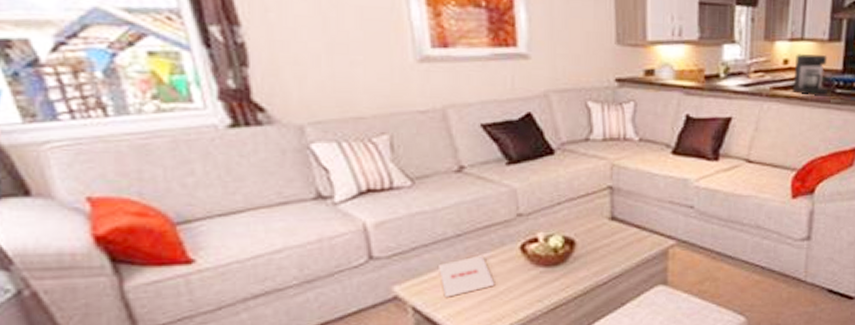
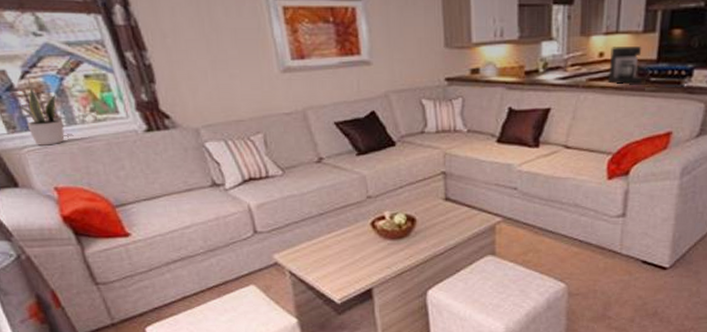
potted plant: none [39,62,111,141] -> present [15,86,65,146]
magazine: present [439,255,495,298] -> none [307,230,352,264]

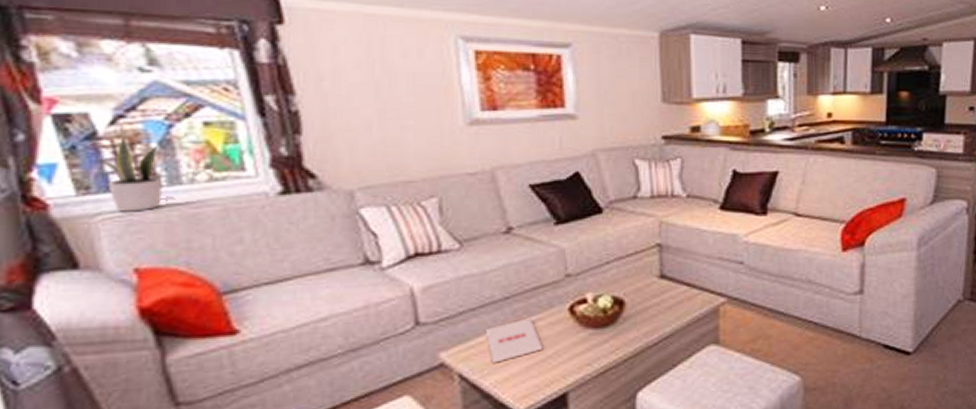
magazine: none [307,230,352,264] -> present [486,318,544,363]
coffee maker: present [608,45,642,85] -> none [838,107,872,148]

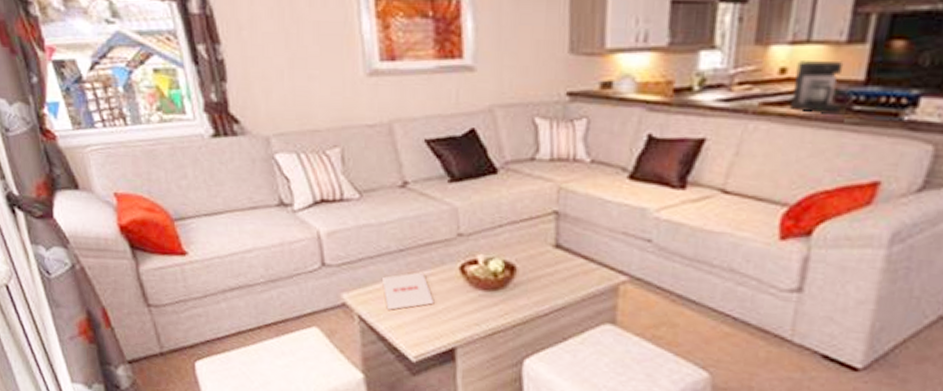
potted plant: present [95,134,166,212] -> none [82,79,129,146]
coffee maker: none [838,107,872,148] -> present [790,60,844,114]

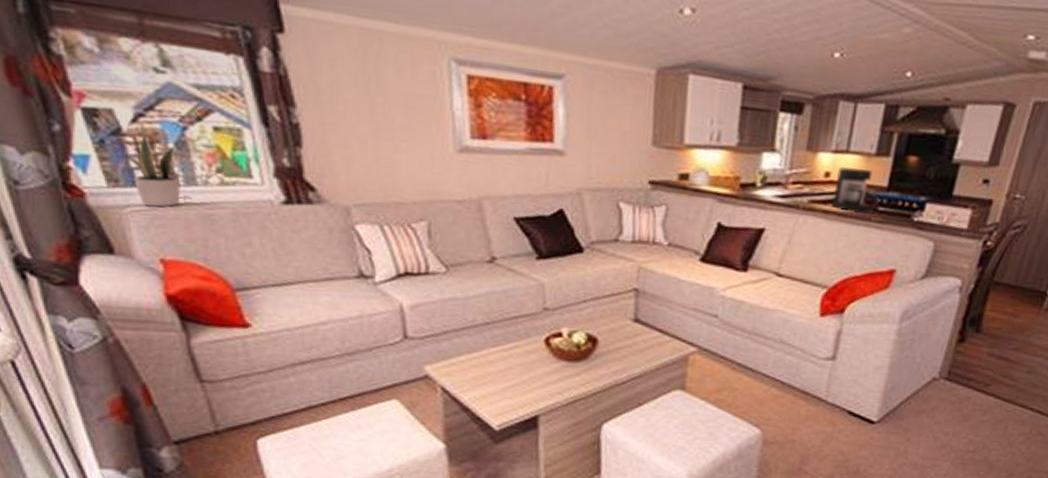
potted plant: none [82,79,129,146] -> present [121,132,182,208]
magazine: present [382,272,434,310] -> none [467,344,519,382]

